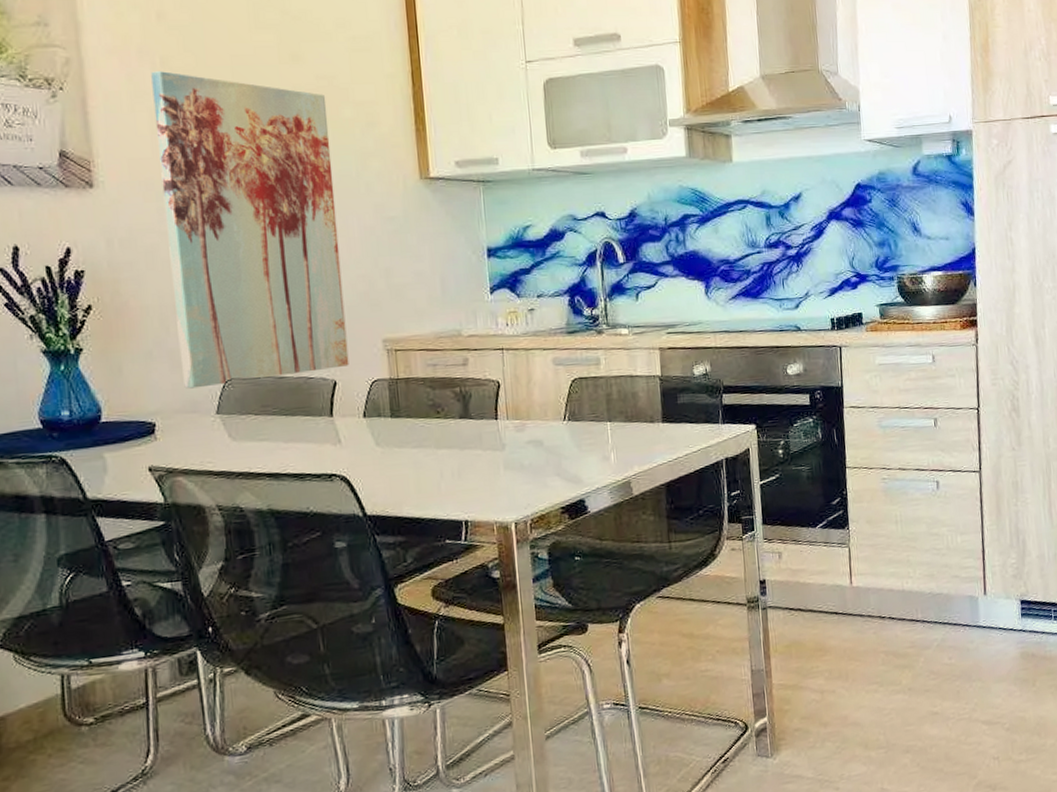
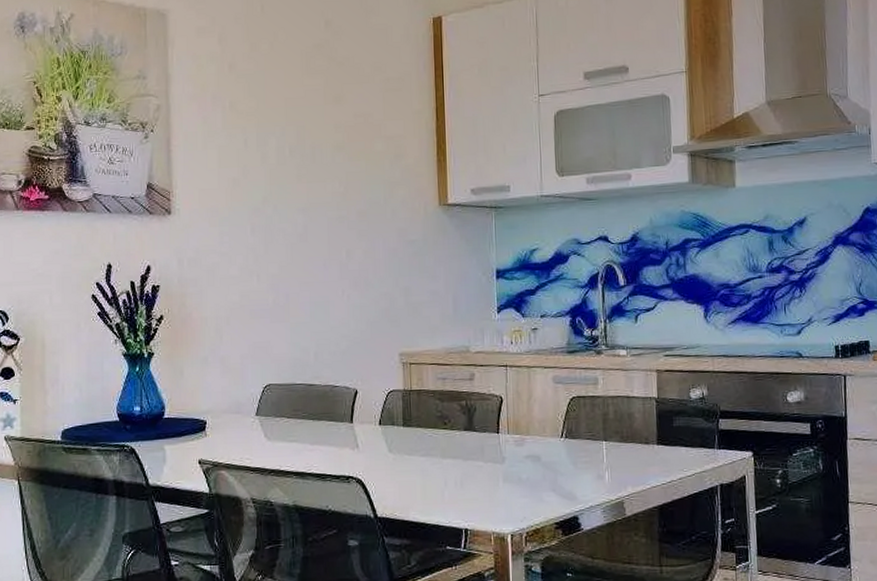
wall art: present [151,71,349,389] -> none [222,114,369,392]

